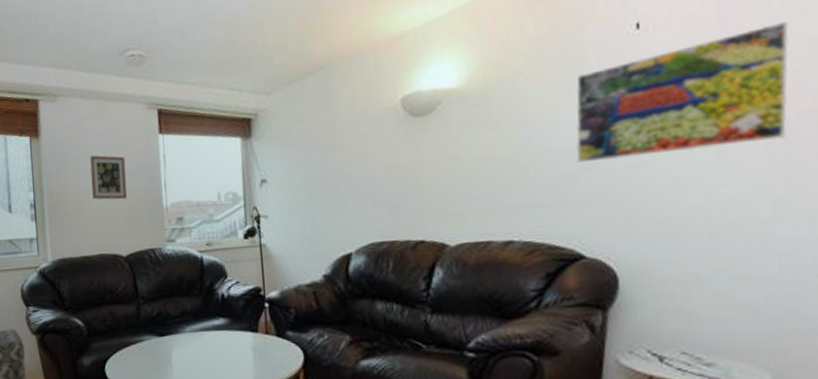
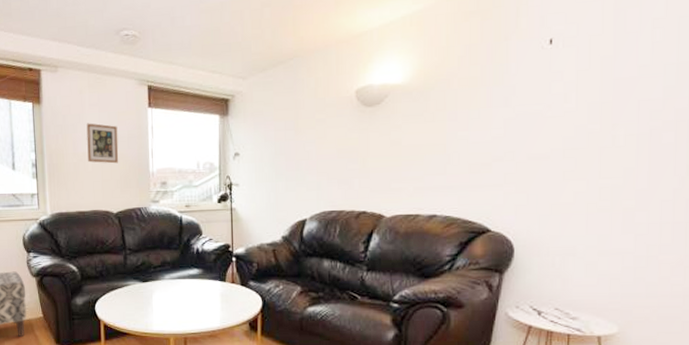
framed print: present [575,20,789,163] -> none [492,46,666,154]

